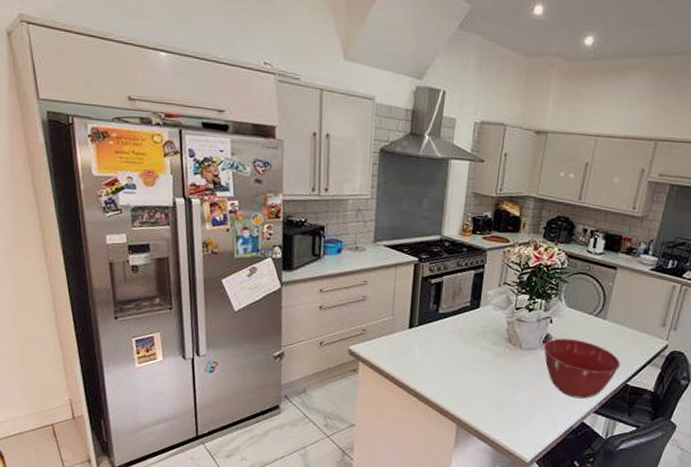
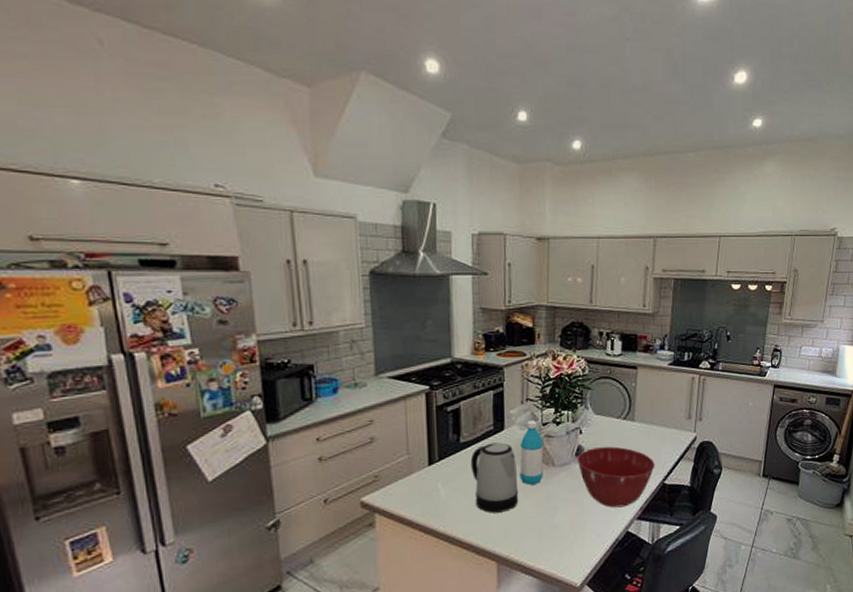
kettle: none [445,317,487,382] -> present [470,442,519,513]
water bottle: none [488,303,514,363] -> present [519,420,544,486]

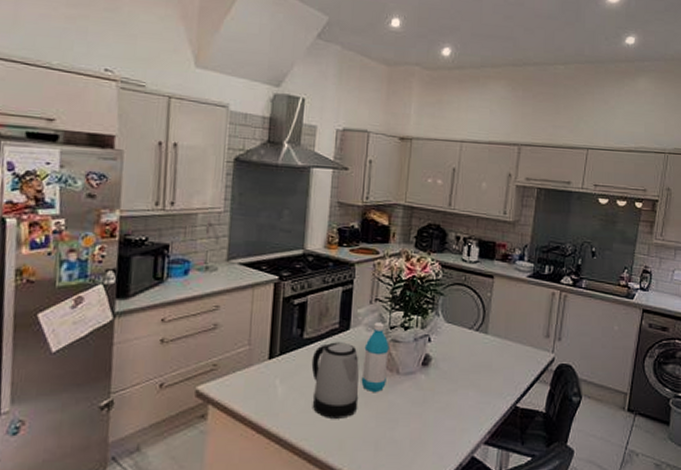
mixing bowl: present [577,446,655,508] -> none [423,359,507,428]

